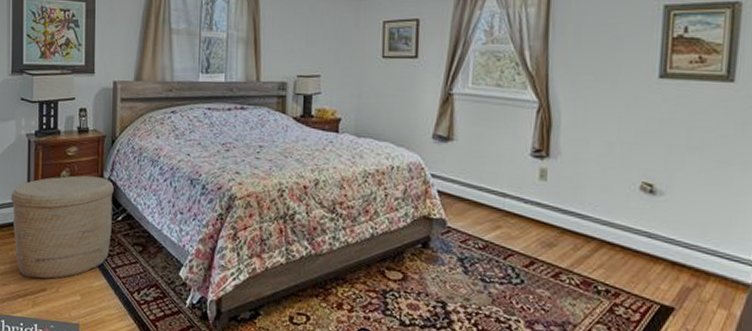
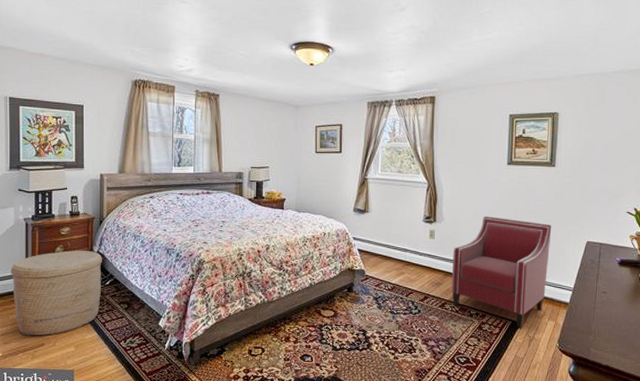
armchair: none [569,151,727,317] -> present [451,216,552,329]

